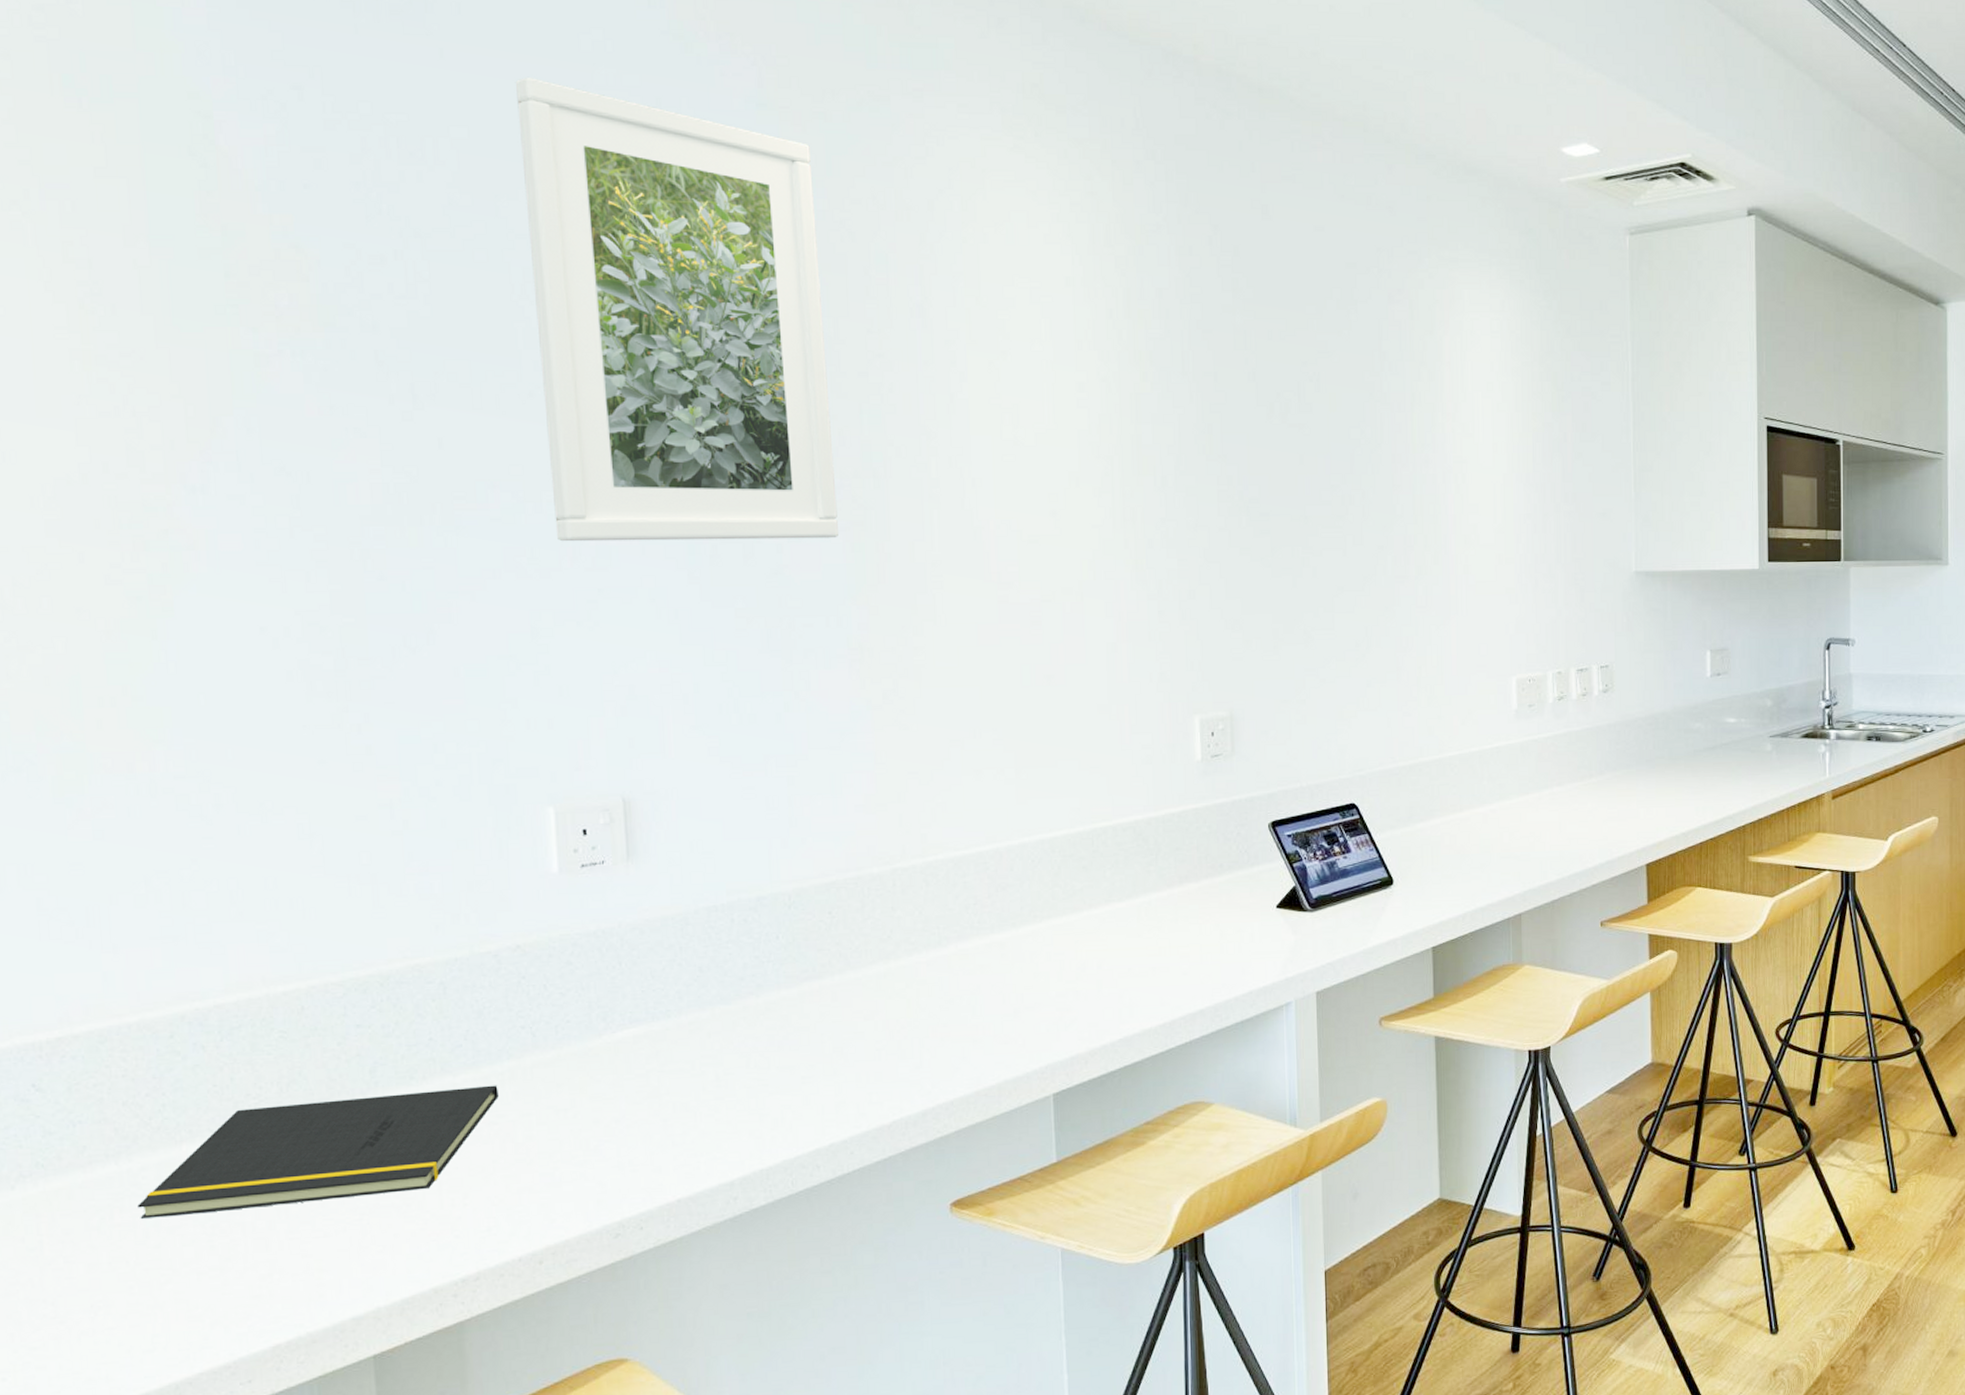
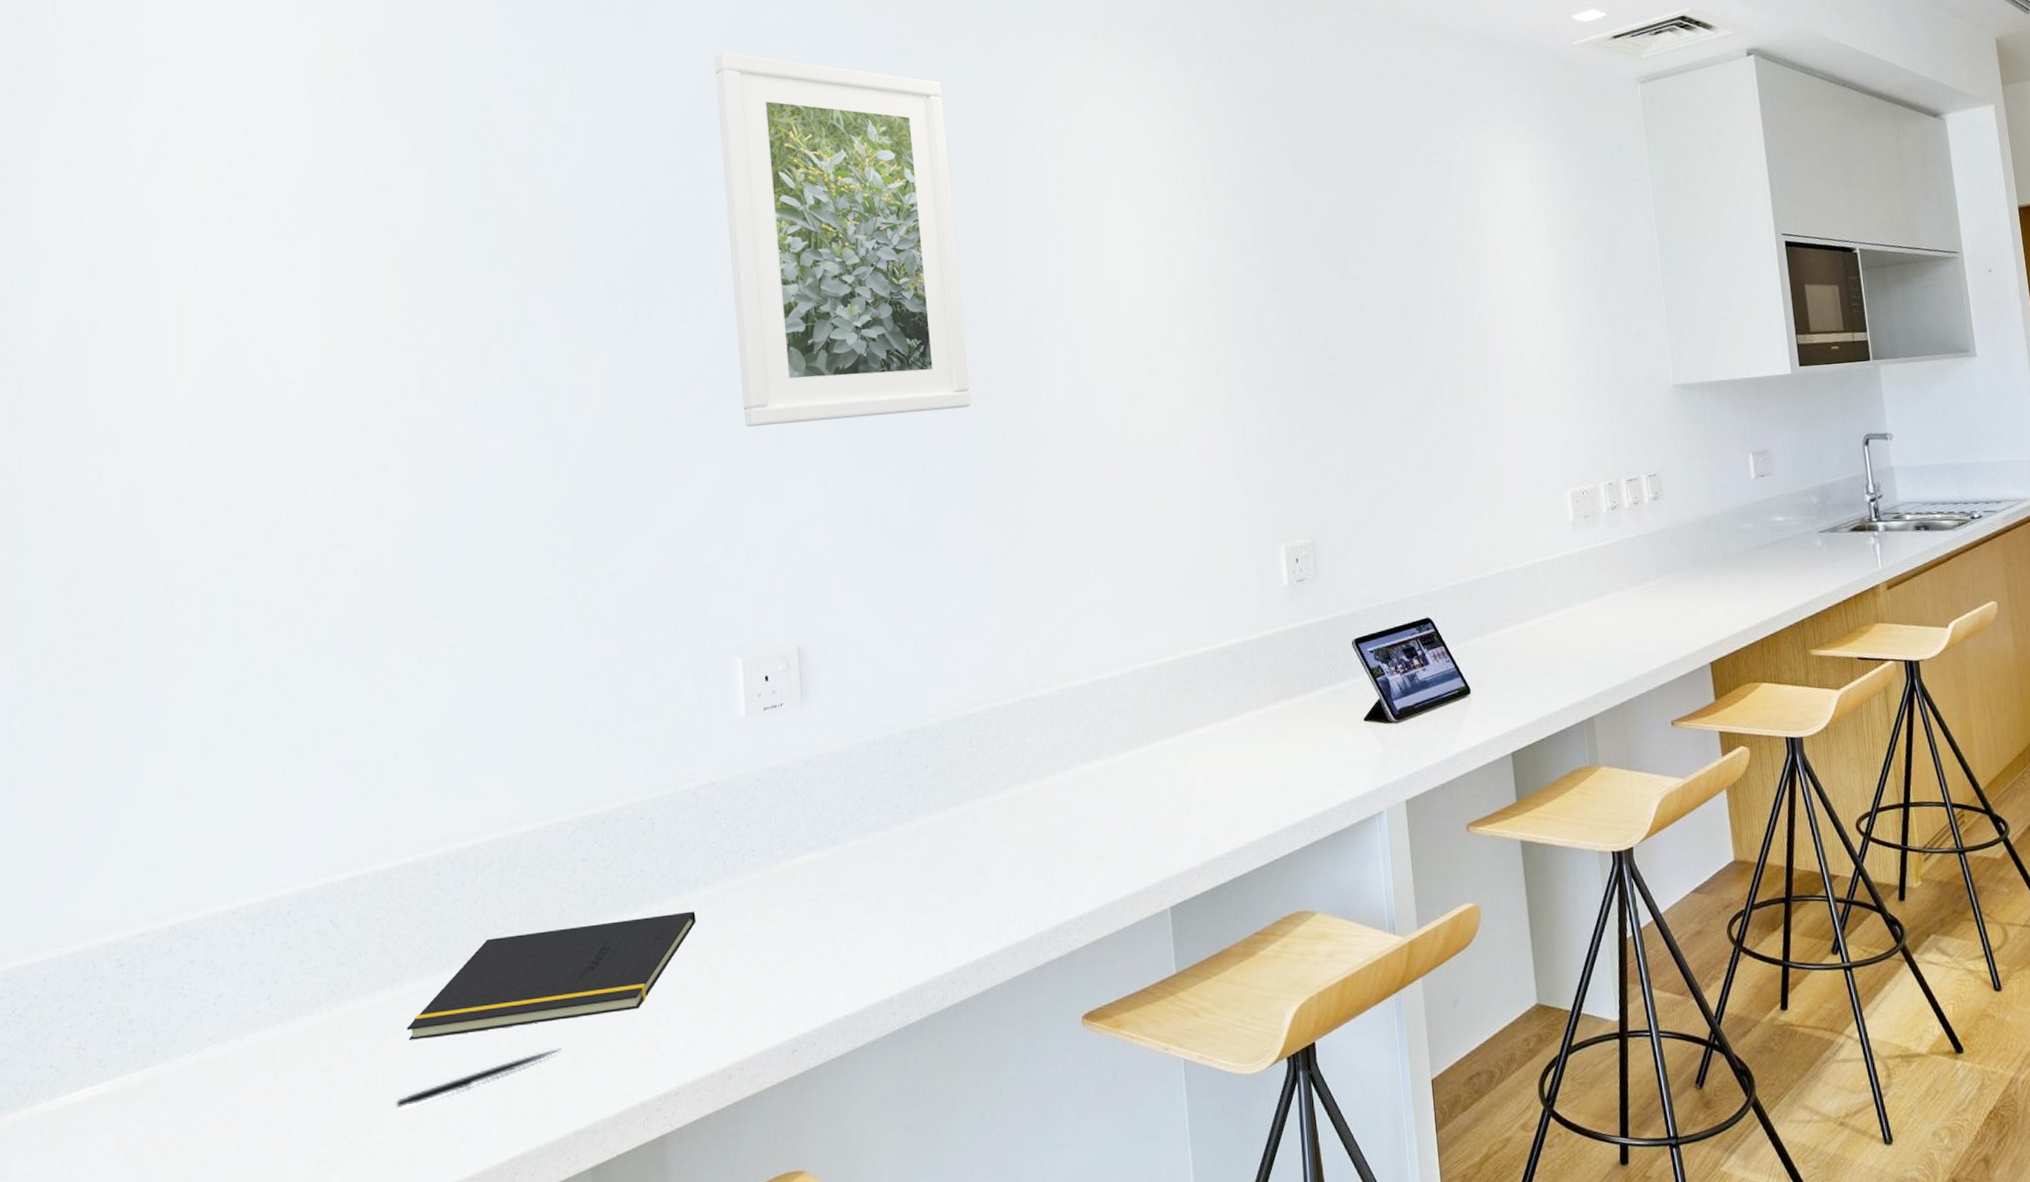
pen: none [127,1229,335,1292] -> present [396,1048,562,1109]

